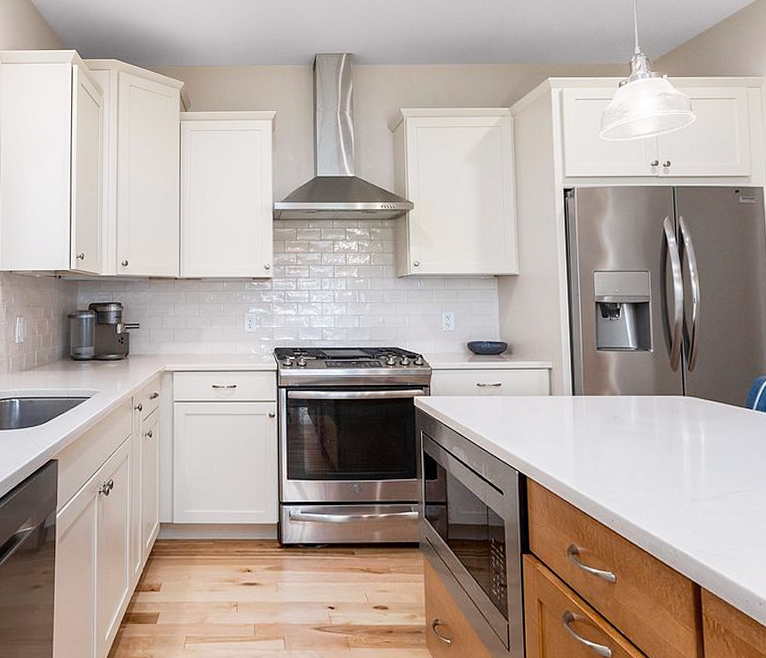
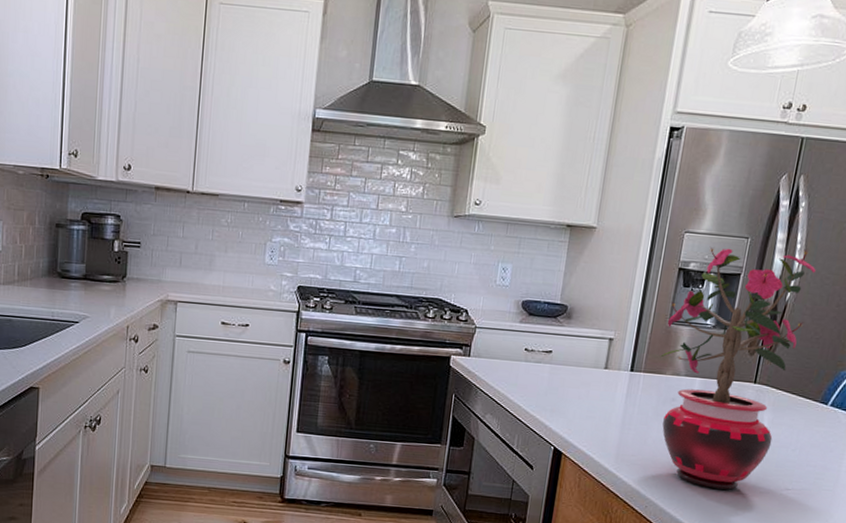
potted plant: none [596,275,714,497] -> present [661,248,816,490]

